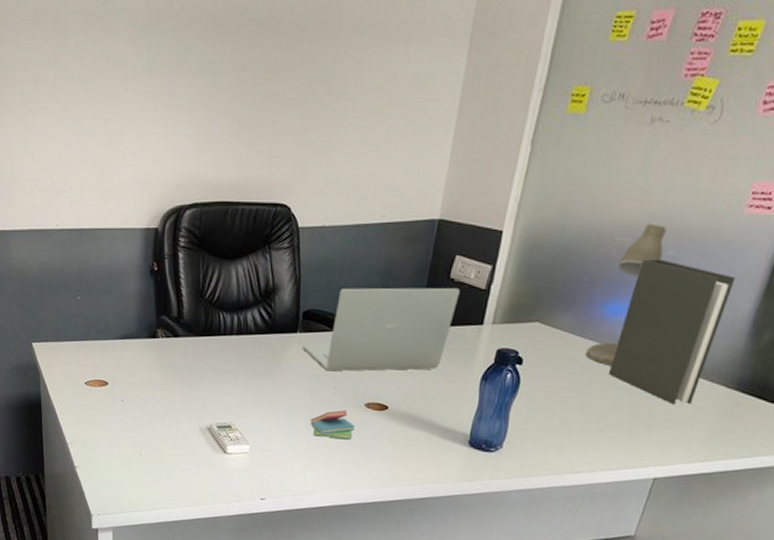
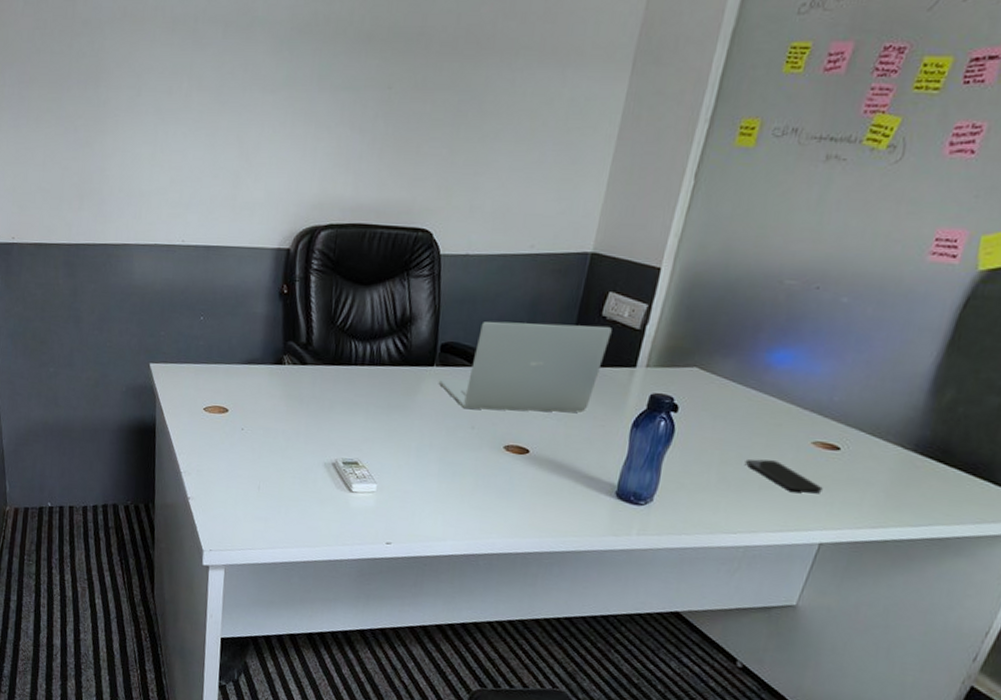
sticky notes: present [310,410,355,440] -> none [443,451,492,484]
smartphone: none [584,404,655,433] -> present [744,459,823,493]
desk lamp: present [585,223,667,366] -> none [747,267,840,418]
binder: present [608,258,736,405] -> none [771,304,916,465]

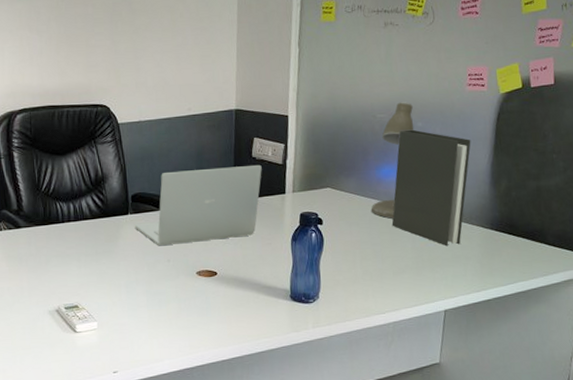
smartphone: present [744,459,823,493] -> none [379,251,437,273]
desk lamp: none [747,267,840,418] -> present [371,102,414,219]
binder: none [771,304,916,465] -> present [391,129,471,247]

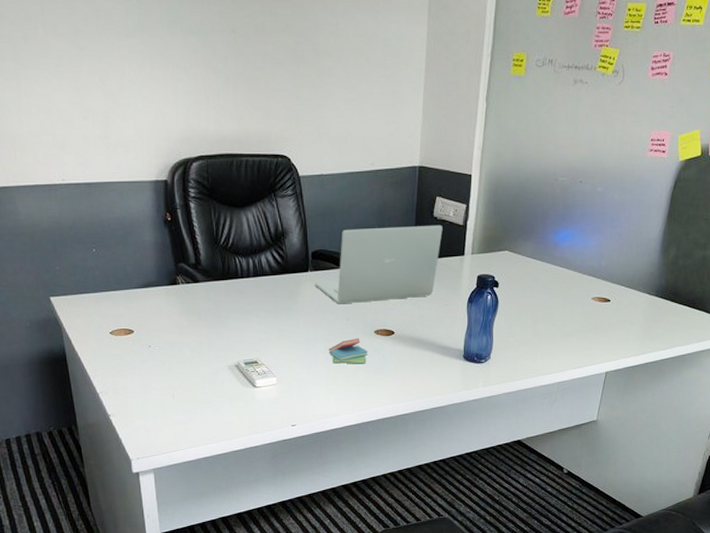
sticky notes: none [150,280,191,307] -> present [328,338,368,364]
desk lamp: present [371,102,414,219] -> none [545,165,594,283]
binder: present [391,129,471,247] -> none [564,194,647,312]

